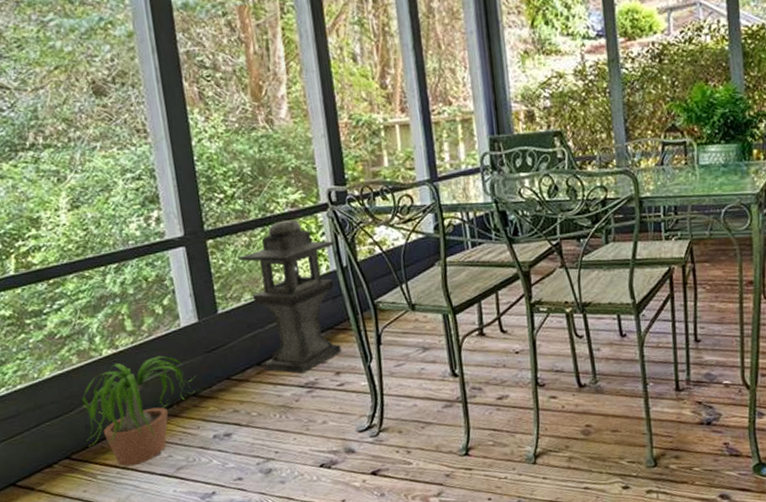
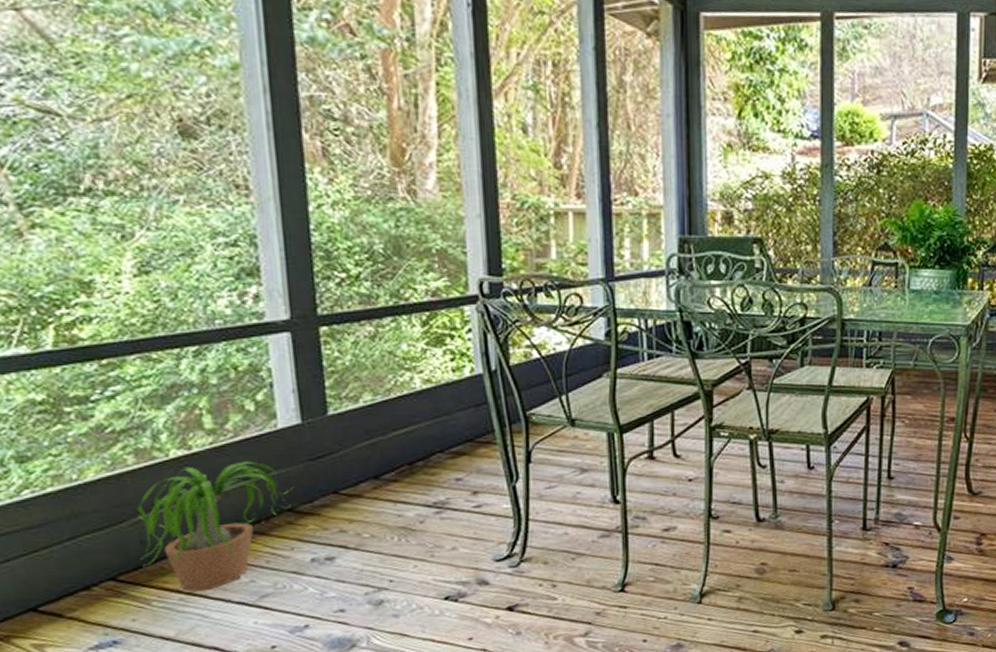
lantern: present [238,219,342,374] -> none [360,311,484,491]

